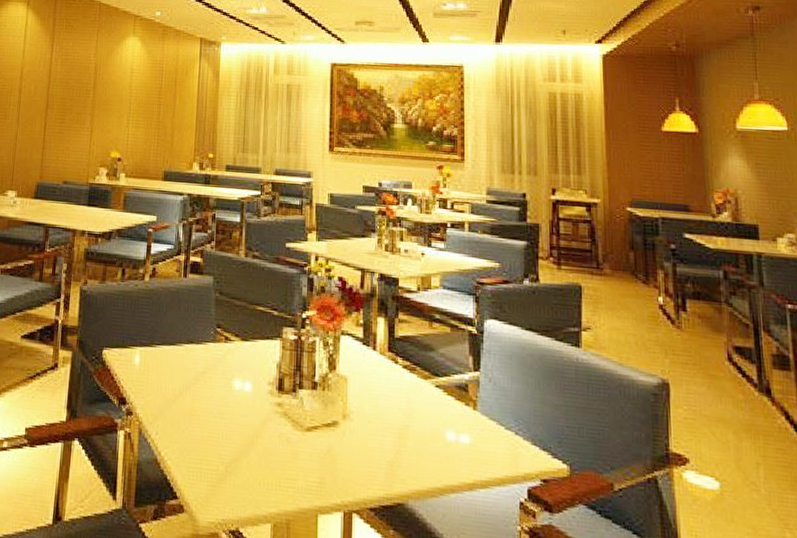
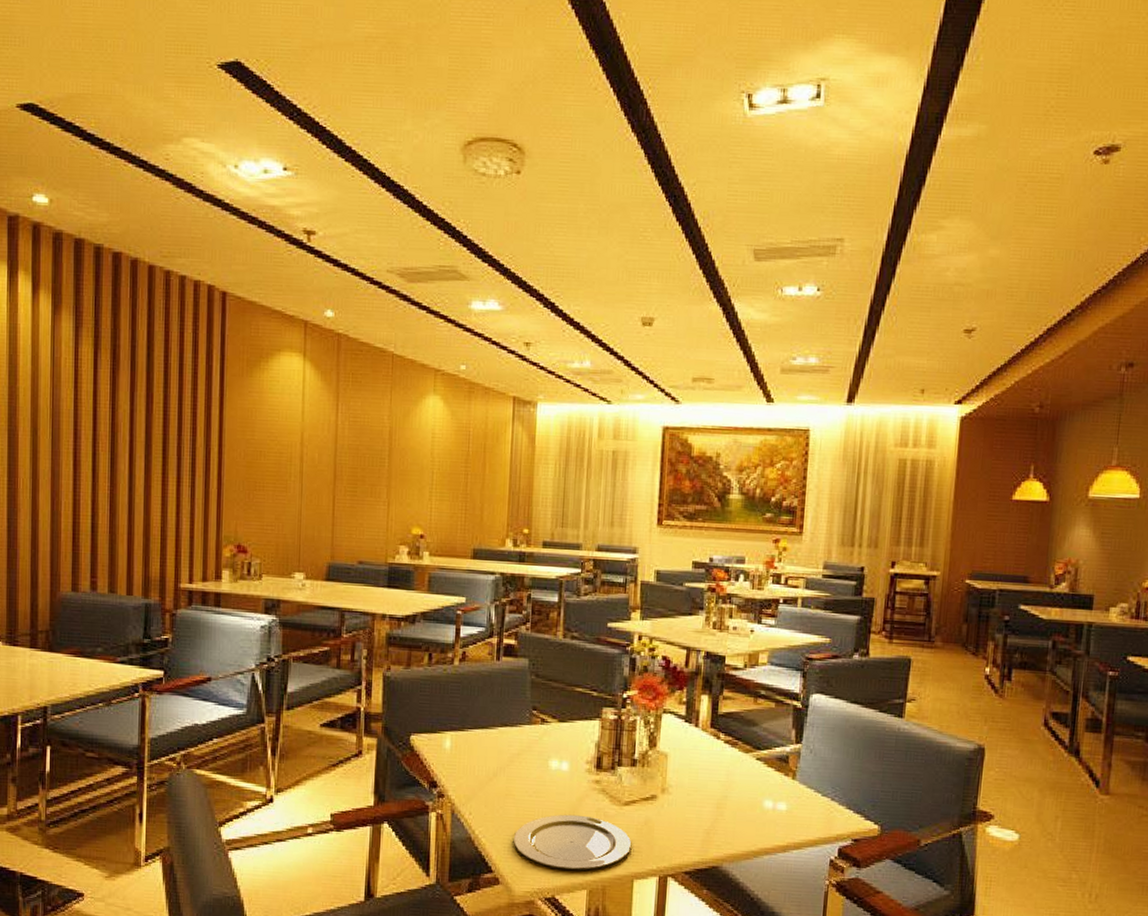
plate: none [198,438,315,501] -> present [513,814,632,870]

